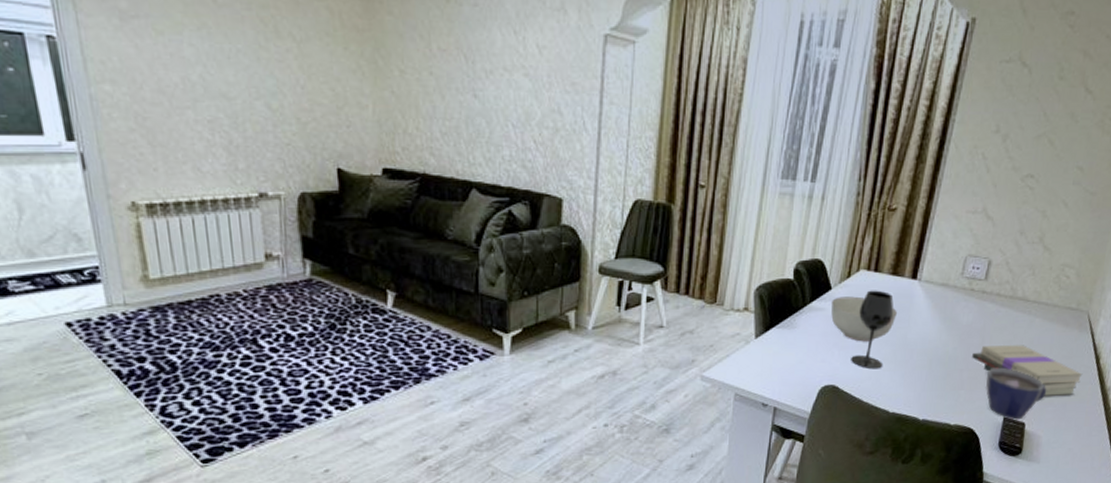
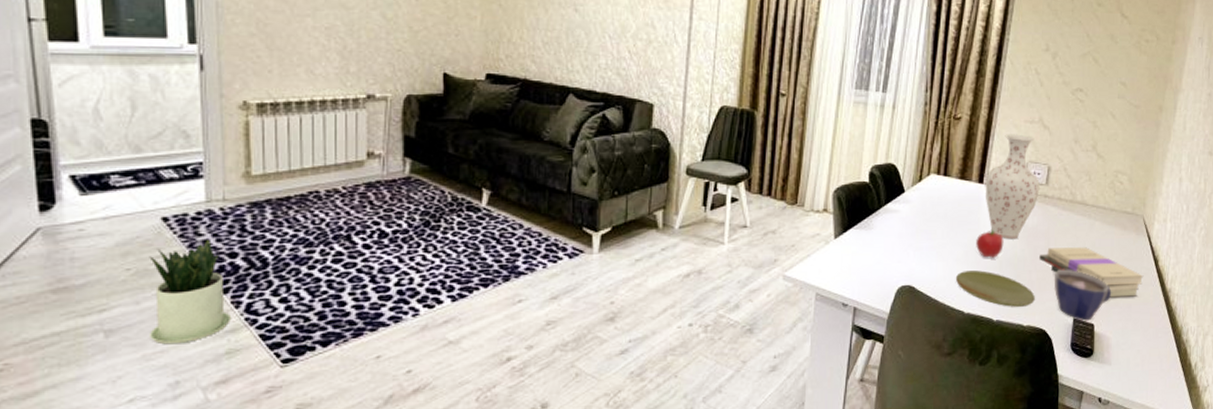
planter: none [59,345,148,446] -> present [149,240,232,345]
bowl: present [831,296,897,342] -> none [905,199,967,243]
wineglass: present [851,290,894,369] -> none [926,193,964,270]
plate: none [881,369,965,406] -> present [955,270,1035,307]
fruit: none [905,327,936,357] -> present [976,229,1004,258]
vase: none [917,226,978,338] -> present [985,134,1040,240]

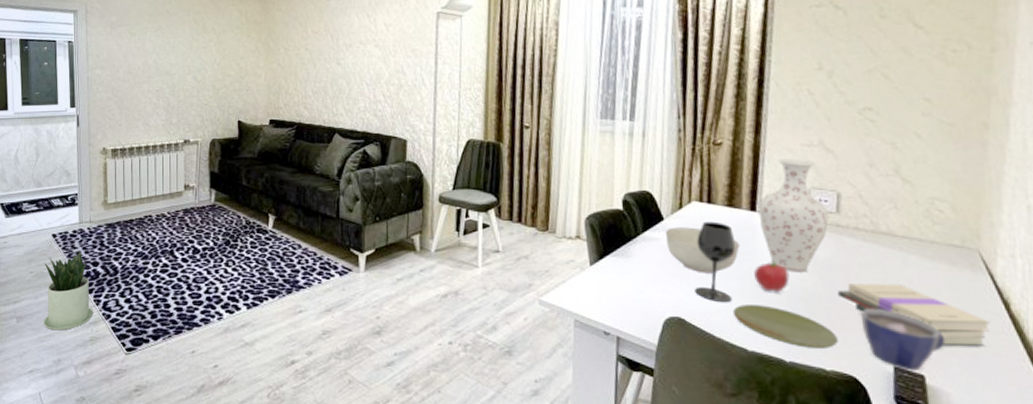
bowl: none [905,199,967,243] -> present [666,227,740,273]
wineglass: none [926,193,964,270] -> present [695,221,736,303]

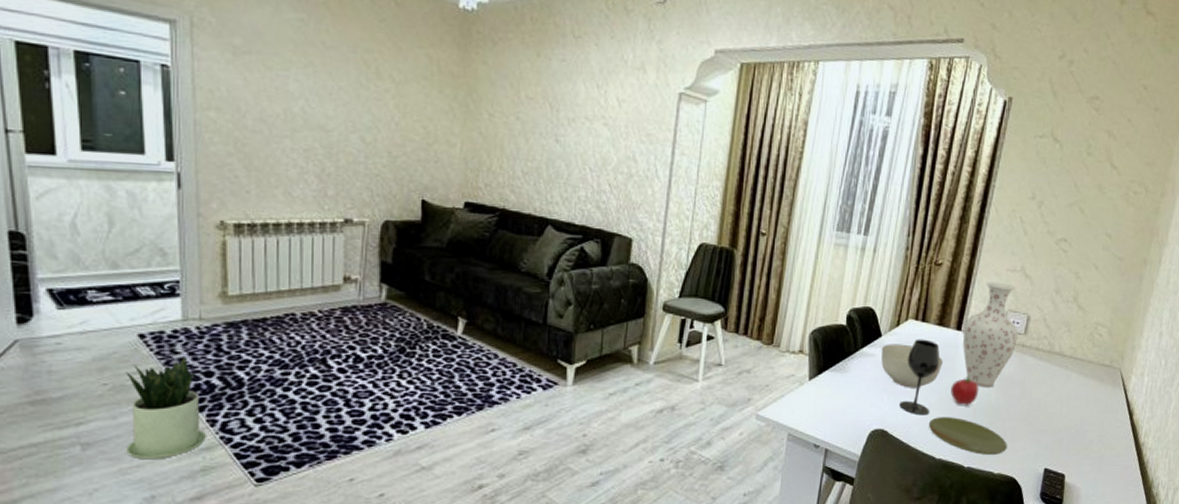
books: present [838,284,991,346] -> none [1014,398,1118,449]
cup: present [860,308,946,369] -> none [1026,419,1085,470]

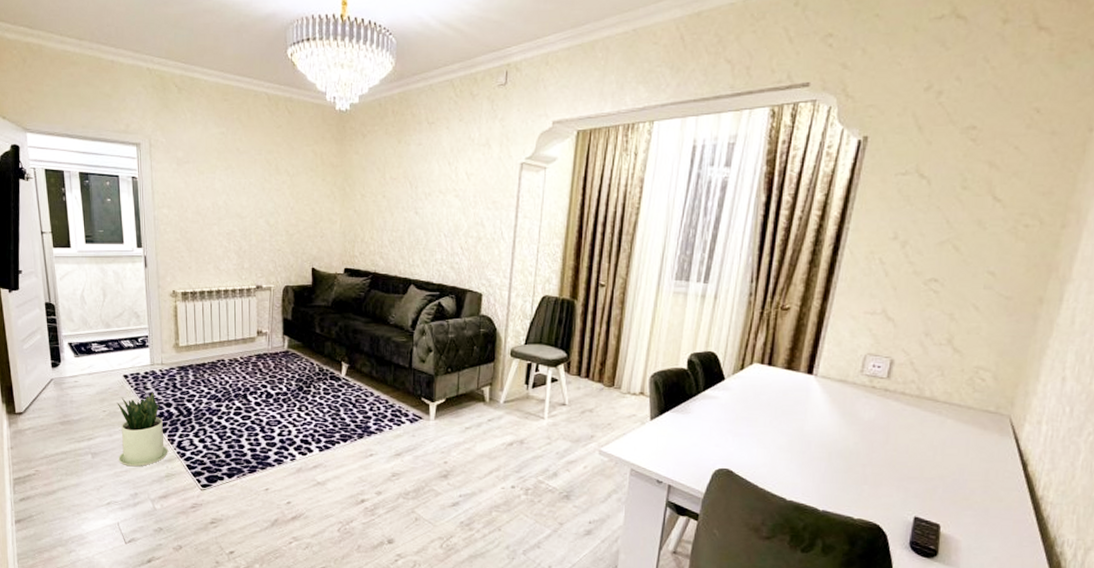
bowl: present [881,344,943,388] -> none [725,387,792,431]
wineglass: present [899,339,941,416] -> none [745,382,790,457]
plate: present [928,417,1007,455] -> none [777,459,869,500]
fruit: present [951,377,979,405] -> none [802,420,834,449]
vase: present [962,282,1018,388] -> none [814,325,880,432]

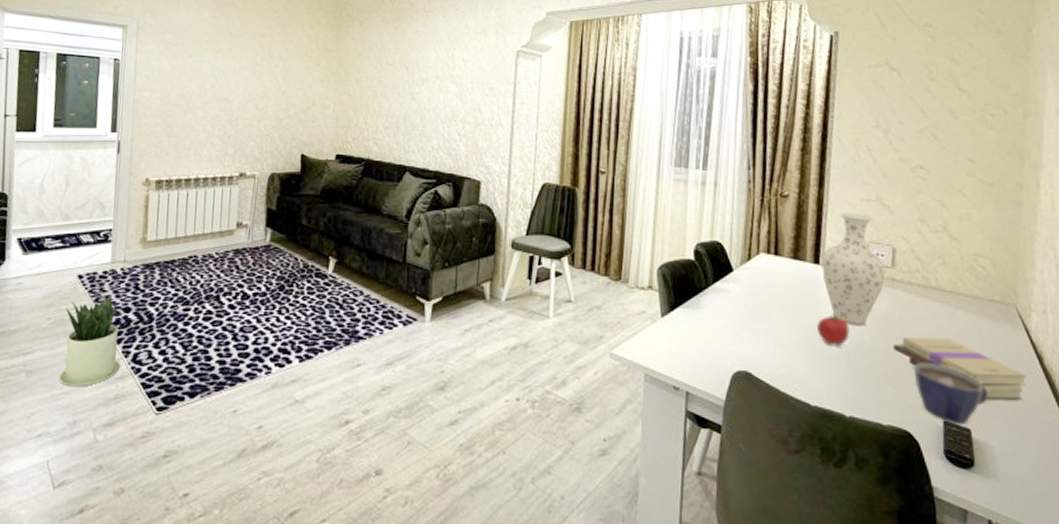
fruit: none [802,420,834,449] -> present [817,314,850,345]
vase: none [814,325,880,432] -> present [822,213,886,326]
books: none [876,443,1007,501] -> present [893,338,1027,399]
cup: none [891,465,965,520] -> present [913,362,989,423]

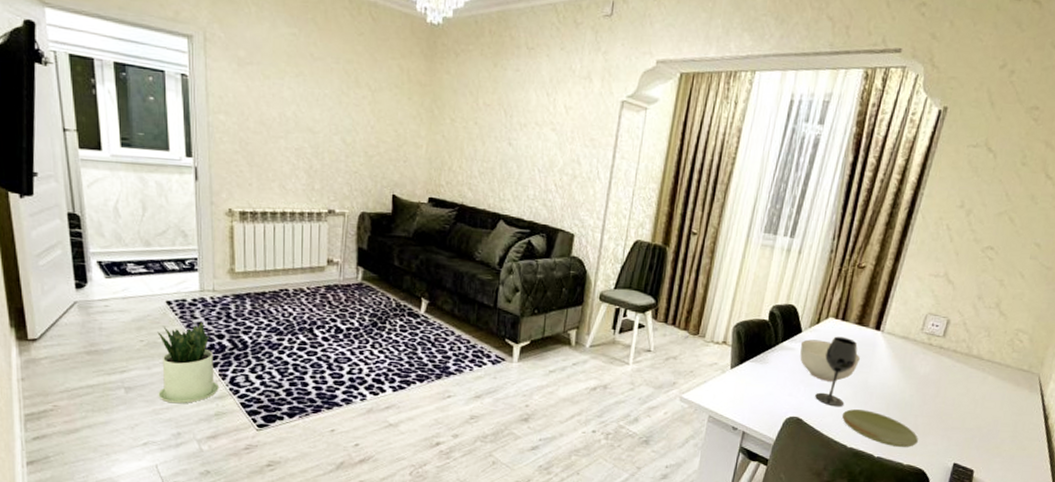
bowl: none [735,279,804,326] -> present [800,339,860,382]
wineglass: none [762,273,801,357] -> present [815,336,858,407]
plate: none [796,358,894,403] -> present [842,409,918,447]
fruit: present [817,314,850,345] -> none [865,374,894,400]
vase: present [822,213,886,326] -> none [880,285,937,385]
books: present [893,338,1027,399] -> none [927,396,1031,449]
cup: present [913,362,989,423] -> none [937,417,996,466]

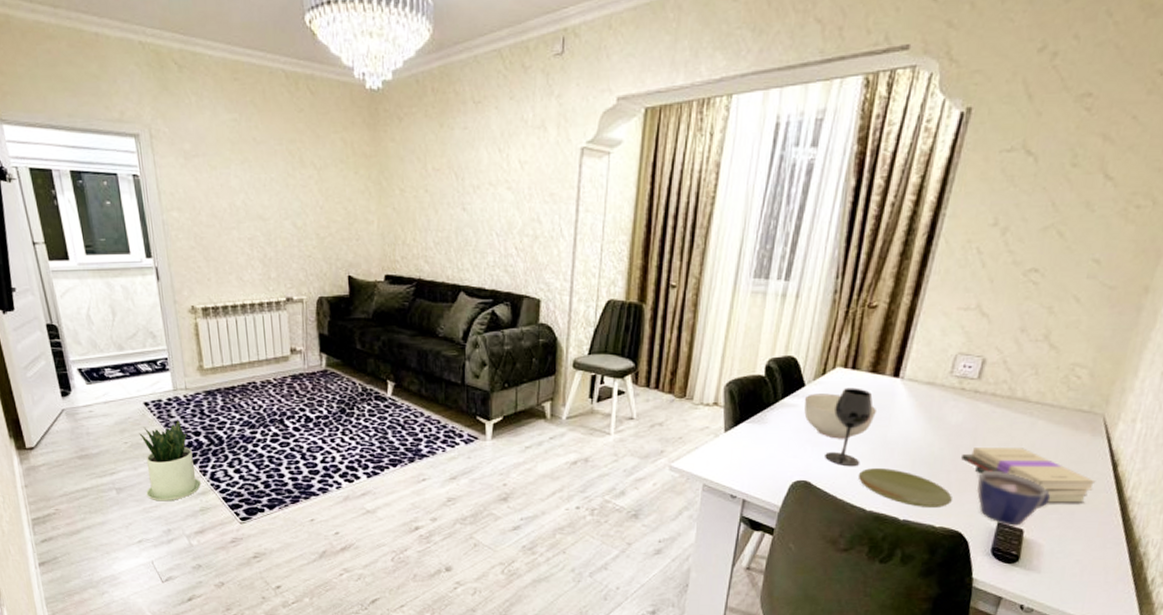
books: none [927,396,1031,449] -> present [961,448,1096,503]
cup: none [937,417,996,466] -> present [976,470,1051,525]

